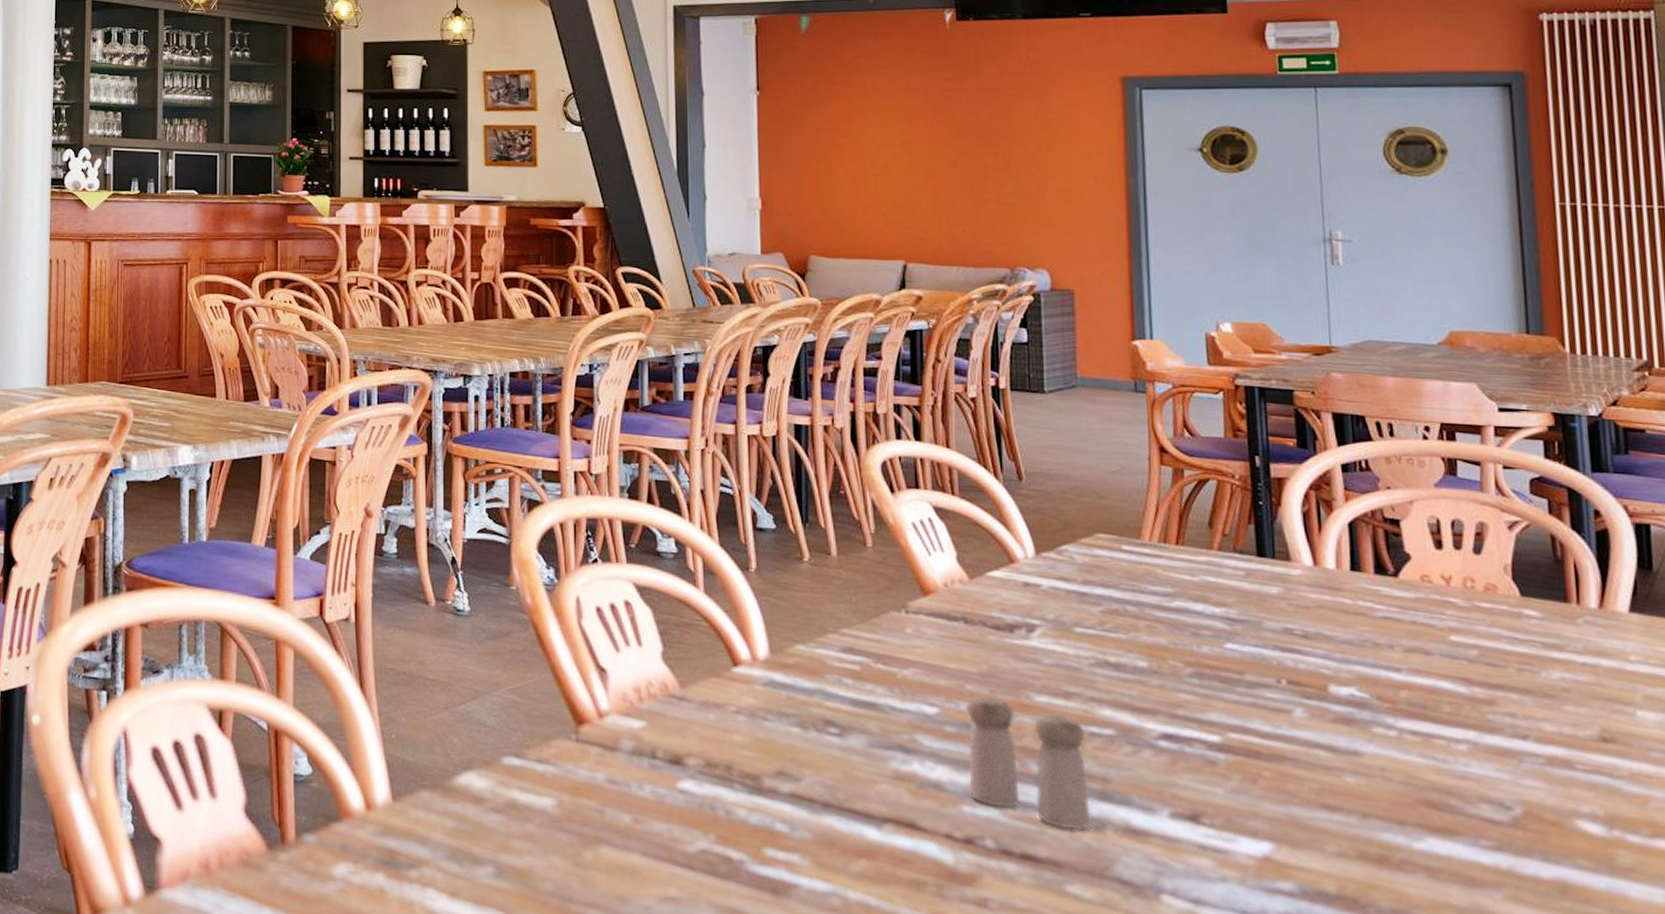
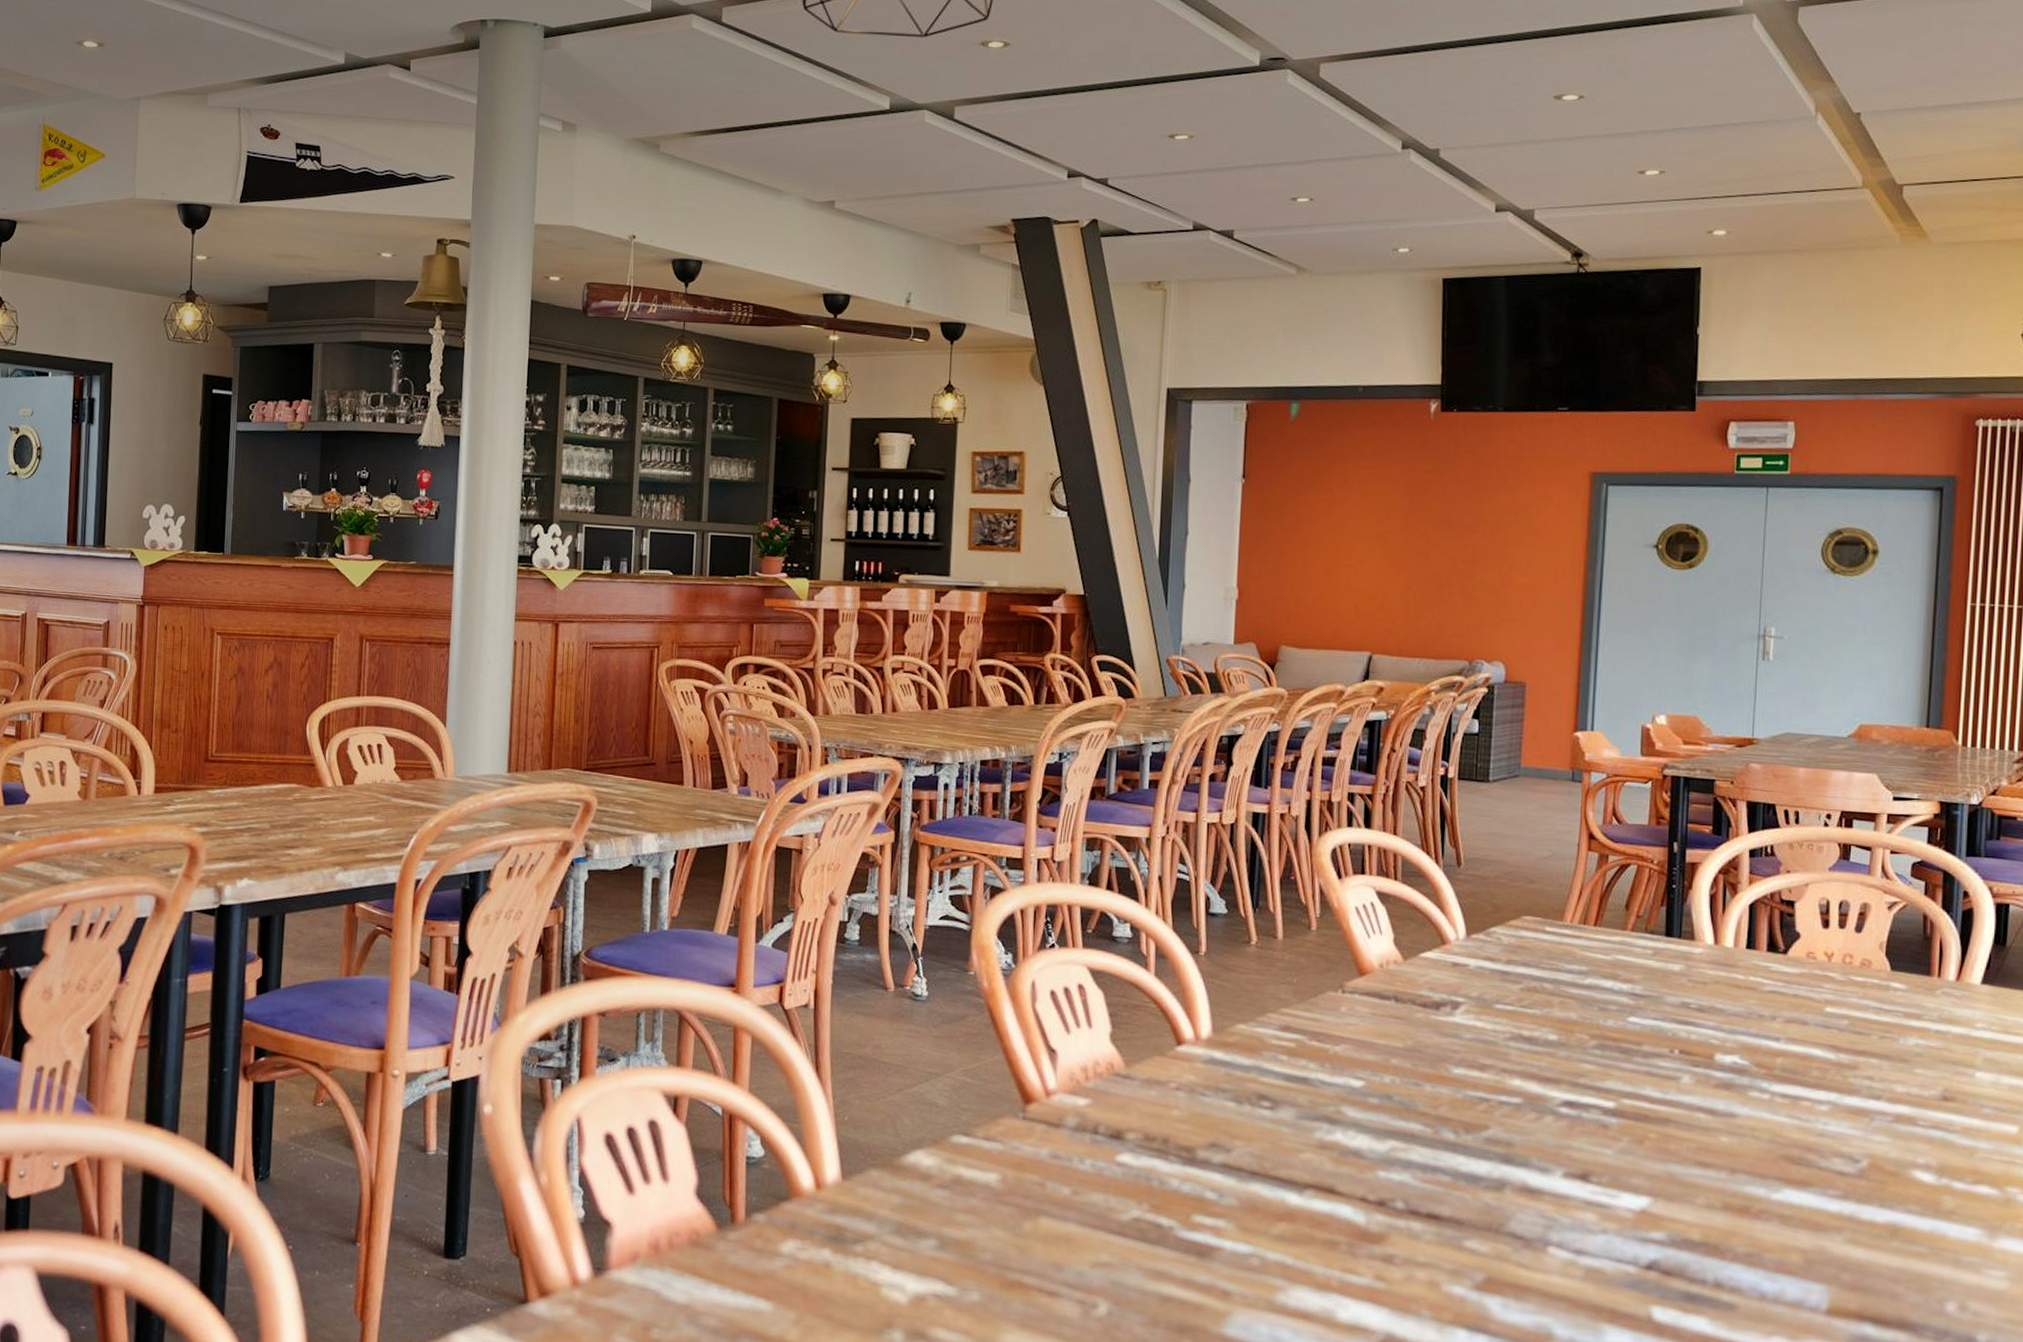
salt and pepper shaker: present [965,695,1091,830] -> none [1386,1069,1496,1190]

